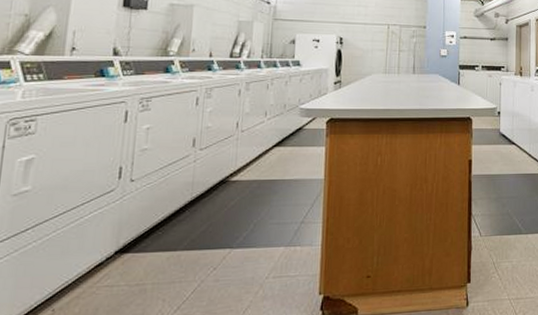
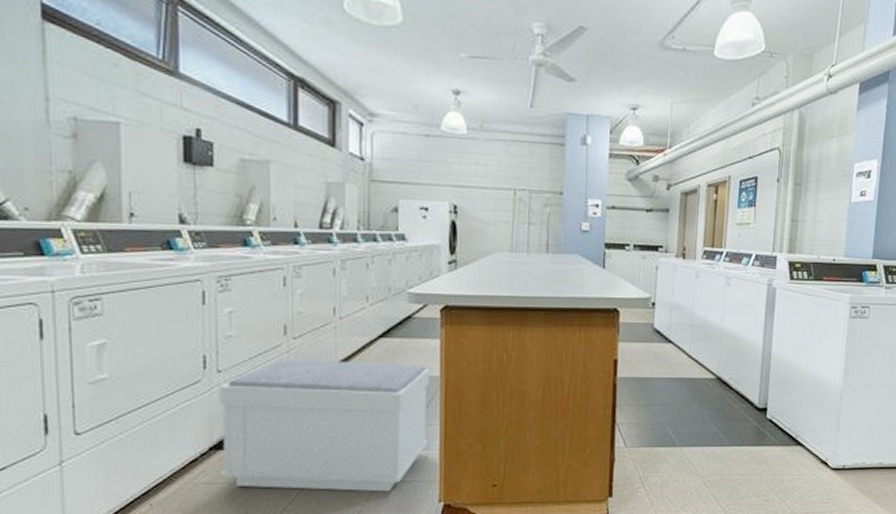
bench: none [122,167,315,288] -> present [219,359,430,492]

